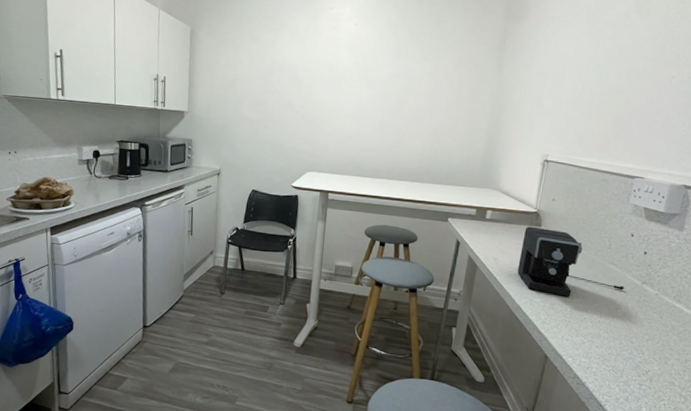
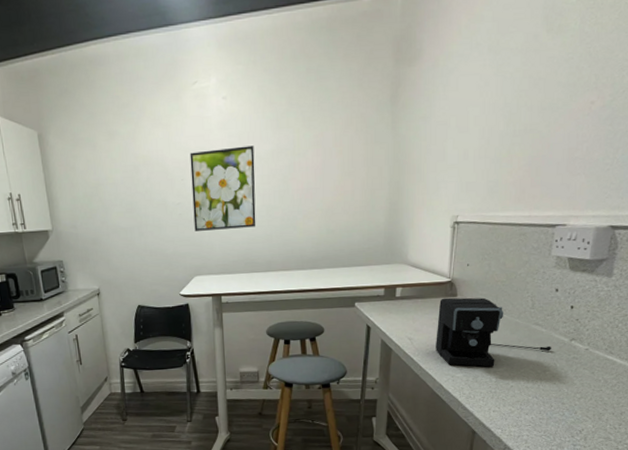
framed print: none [313,65,376,137] -> present [190,145,256,231]

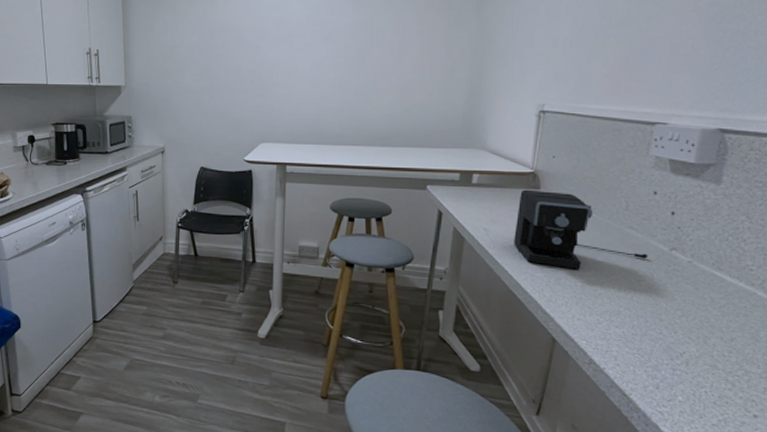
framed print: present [190,145,256,231] -> none [265,19,332,99]

